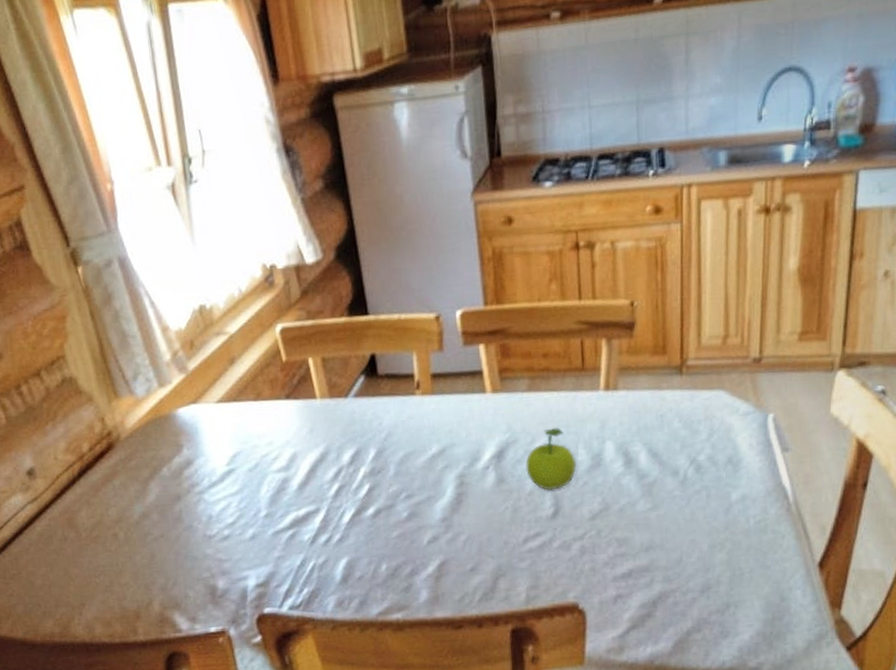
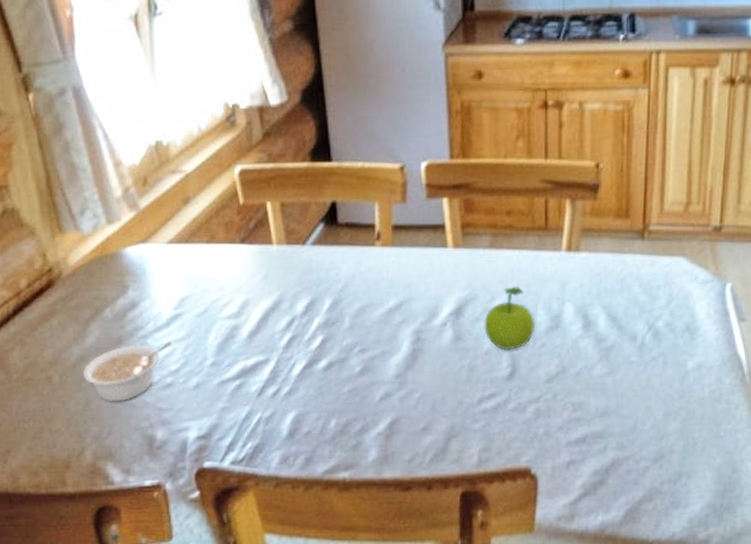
legume: none [146,495,227,555] -> present [82,341,172,402]

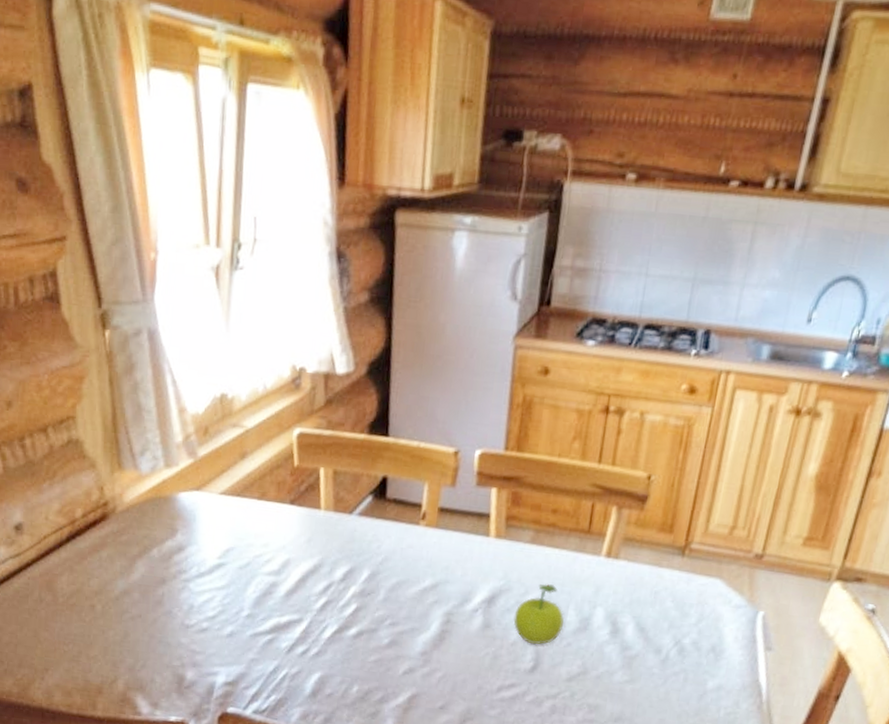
legume: present [82,341,172,402] -> none [124,586,212,639]

